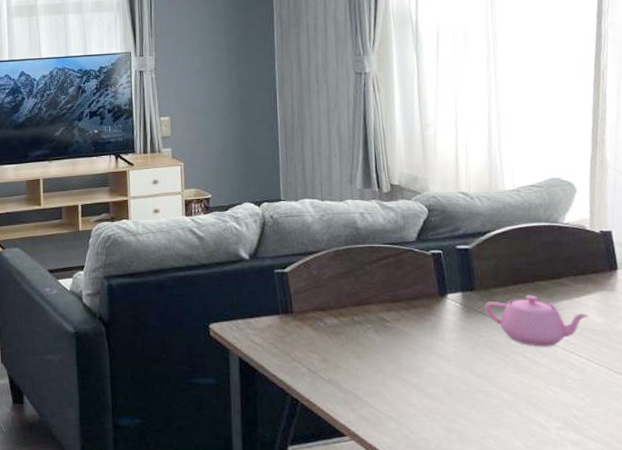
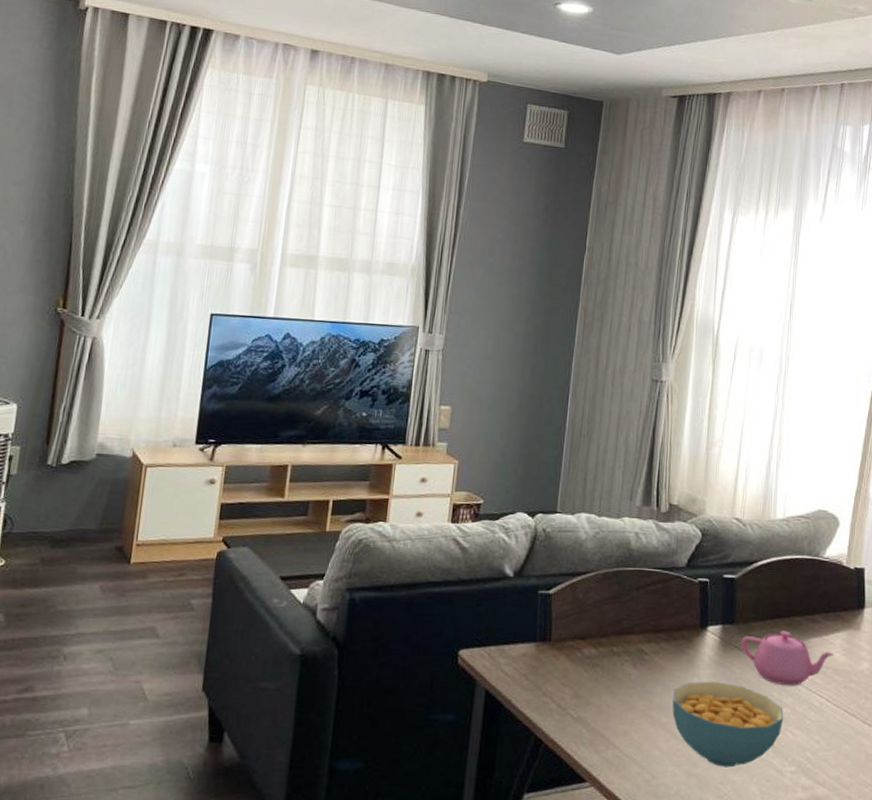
cereal bowl: none [420,344,542,424] -> present [672,681,784,768]

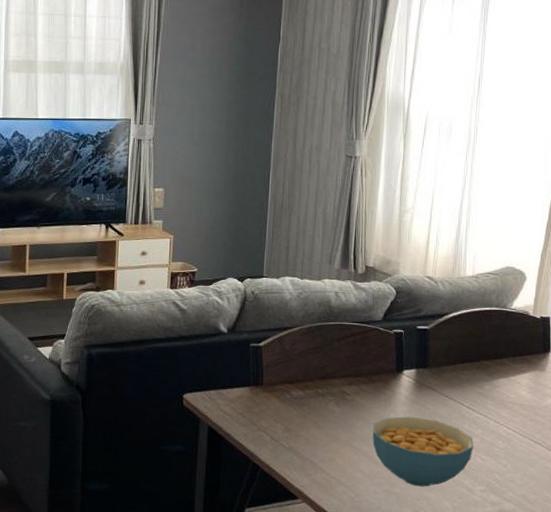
teapot: present [741,630,835,686] -> none [434,373,521,420]

